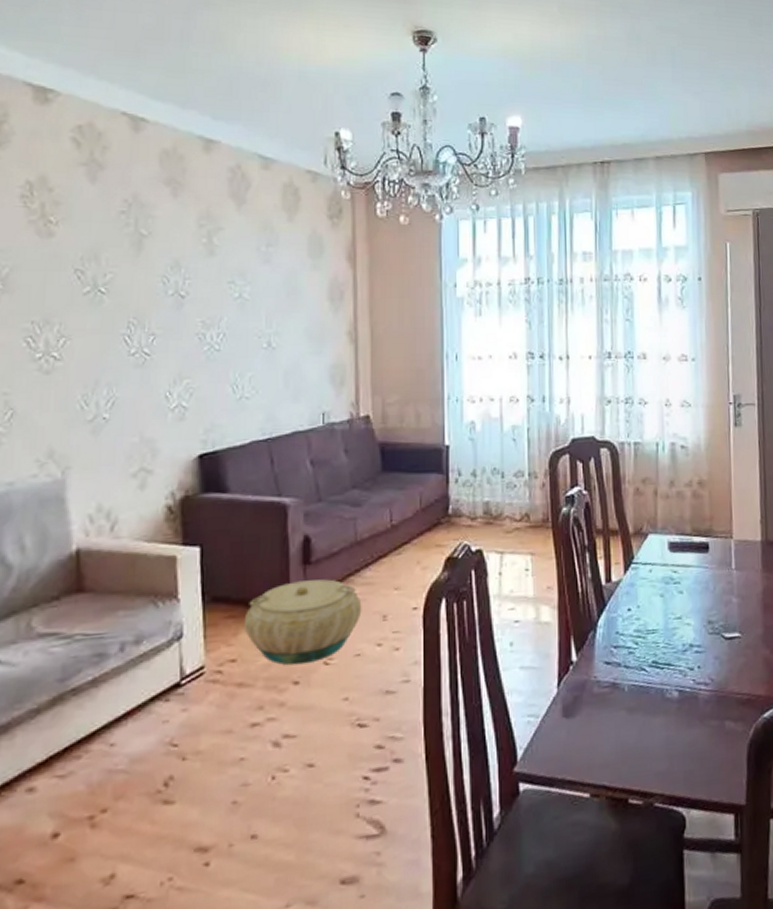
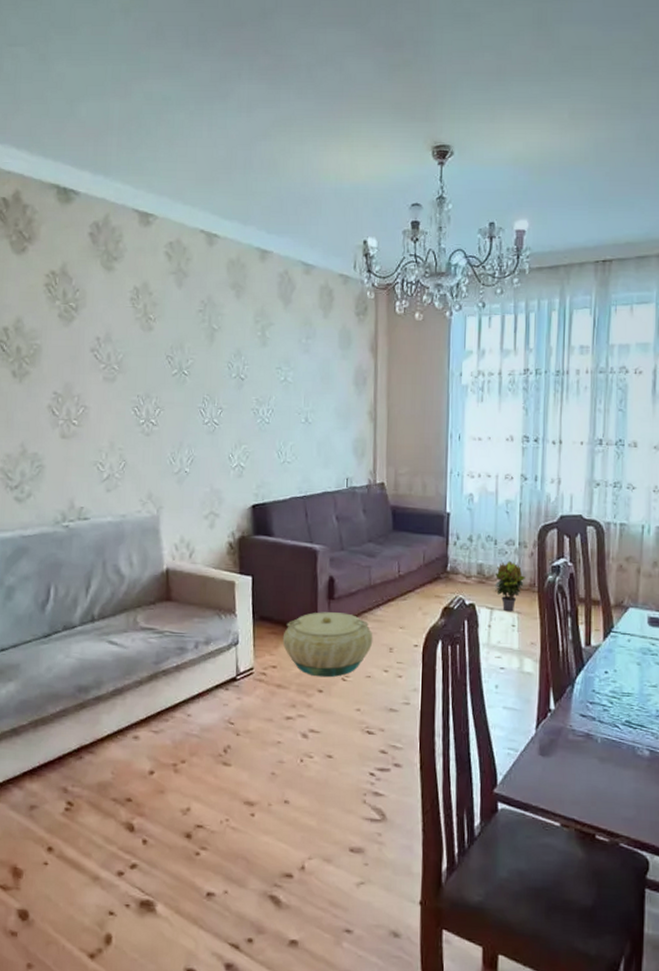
potted plant: none [503,494,538,555] -> present [494,560,525,612]

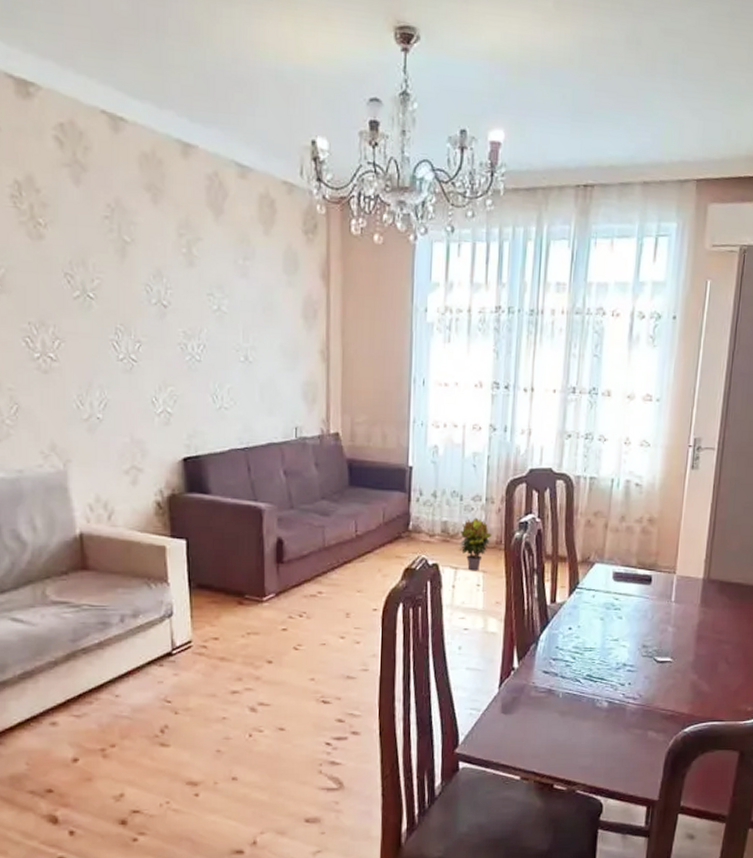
basket: present [282,612,373,678] -> none [225,577,328,647]

